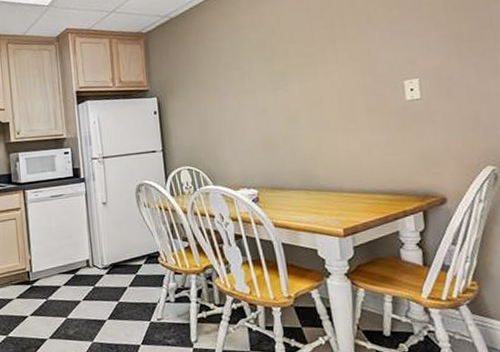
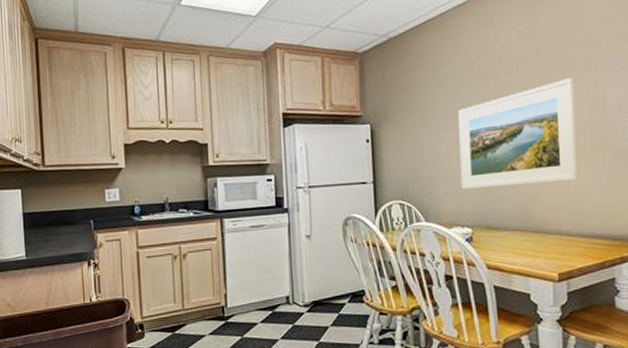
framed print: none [238,45,356,153] -> present [458,78,578,189]

